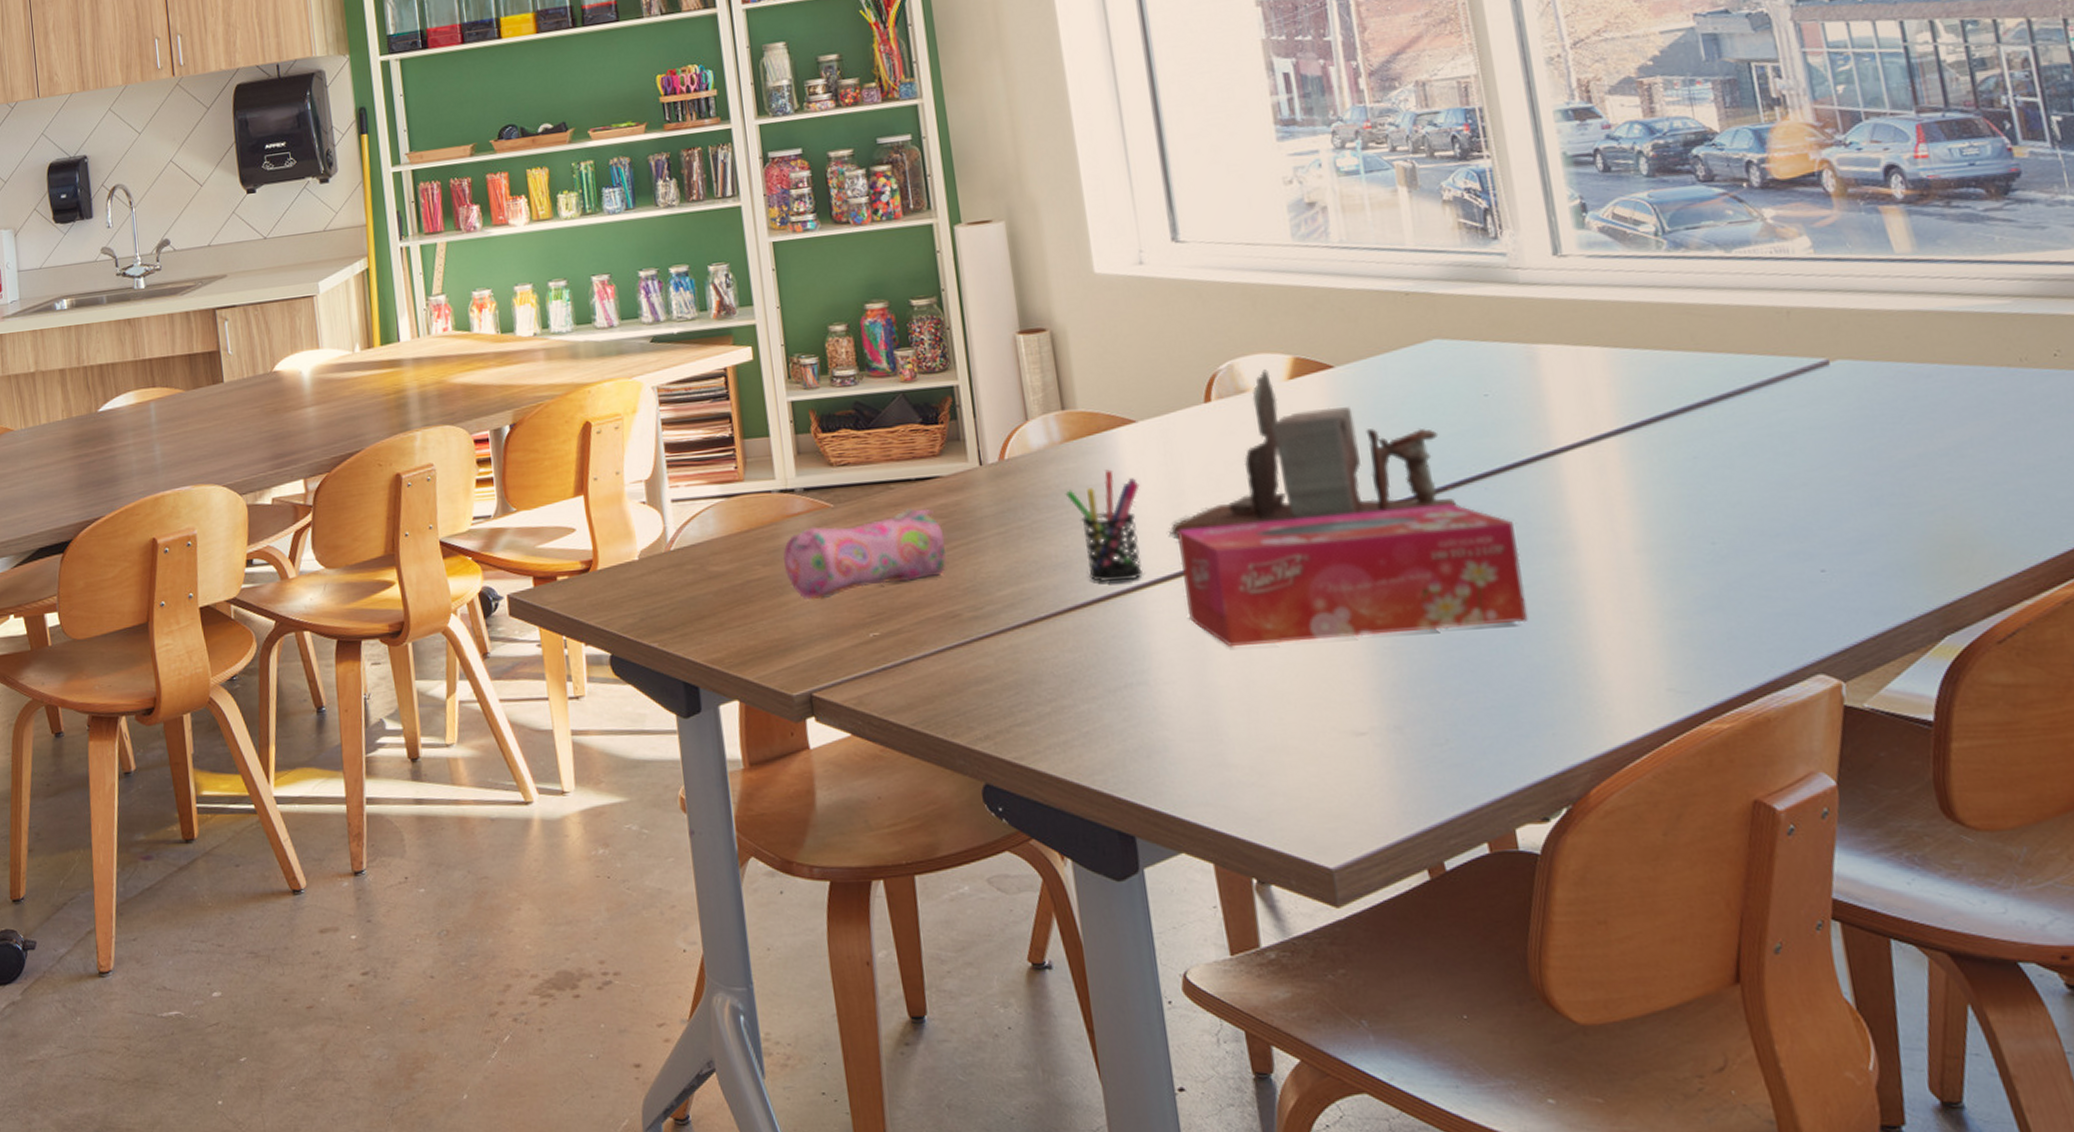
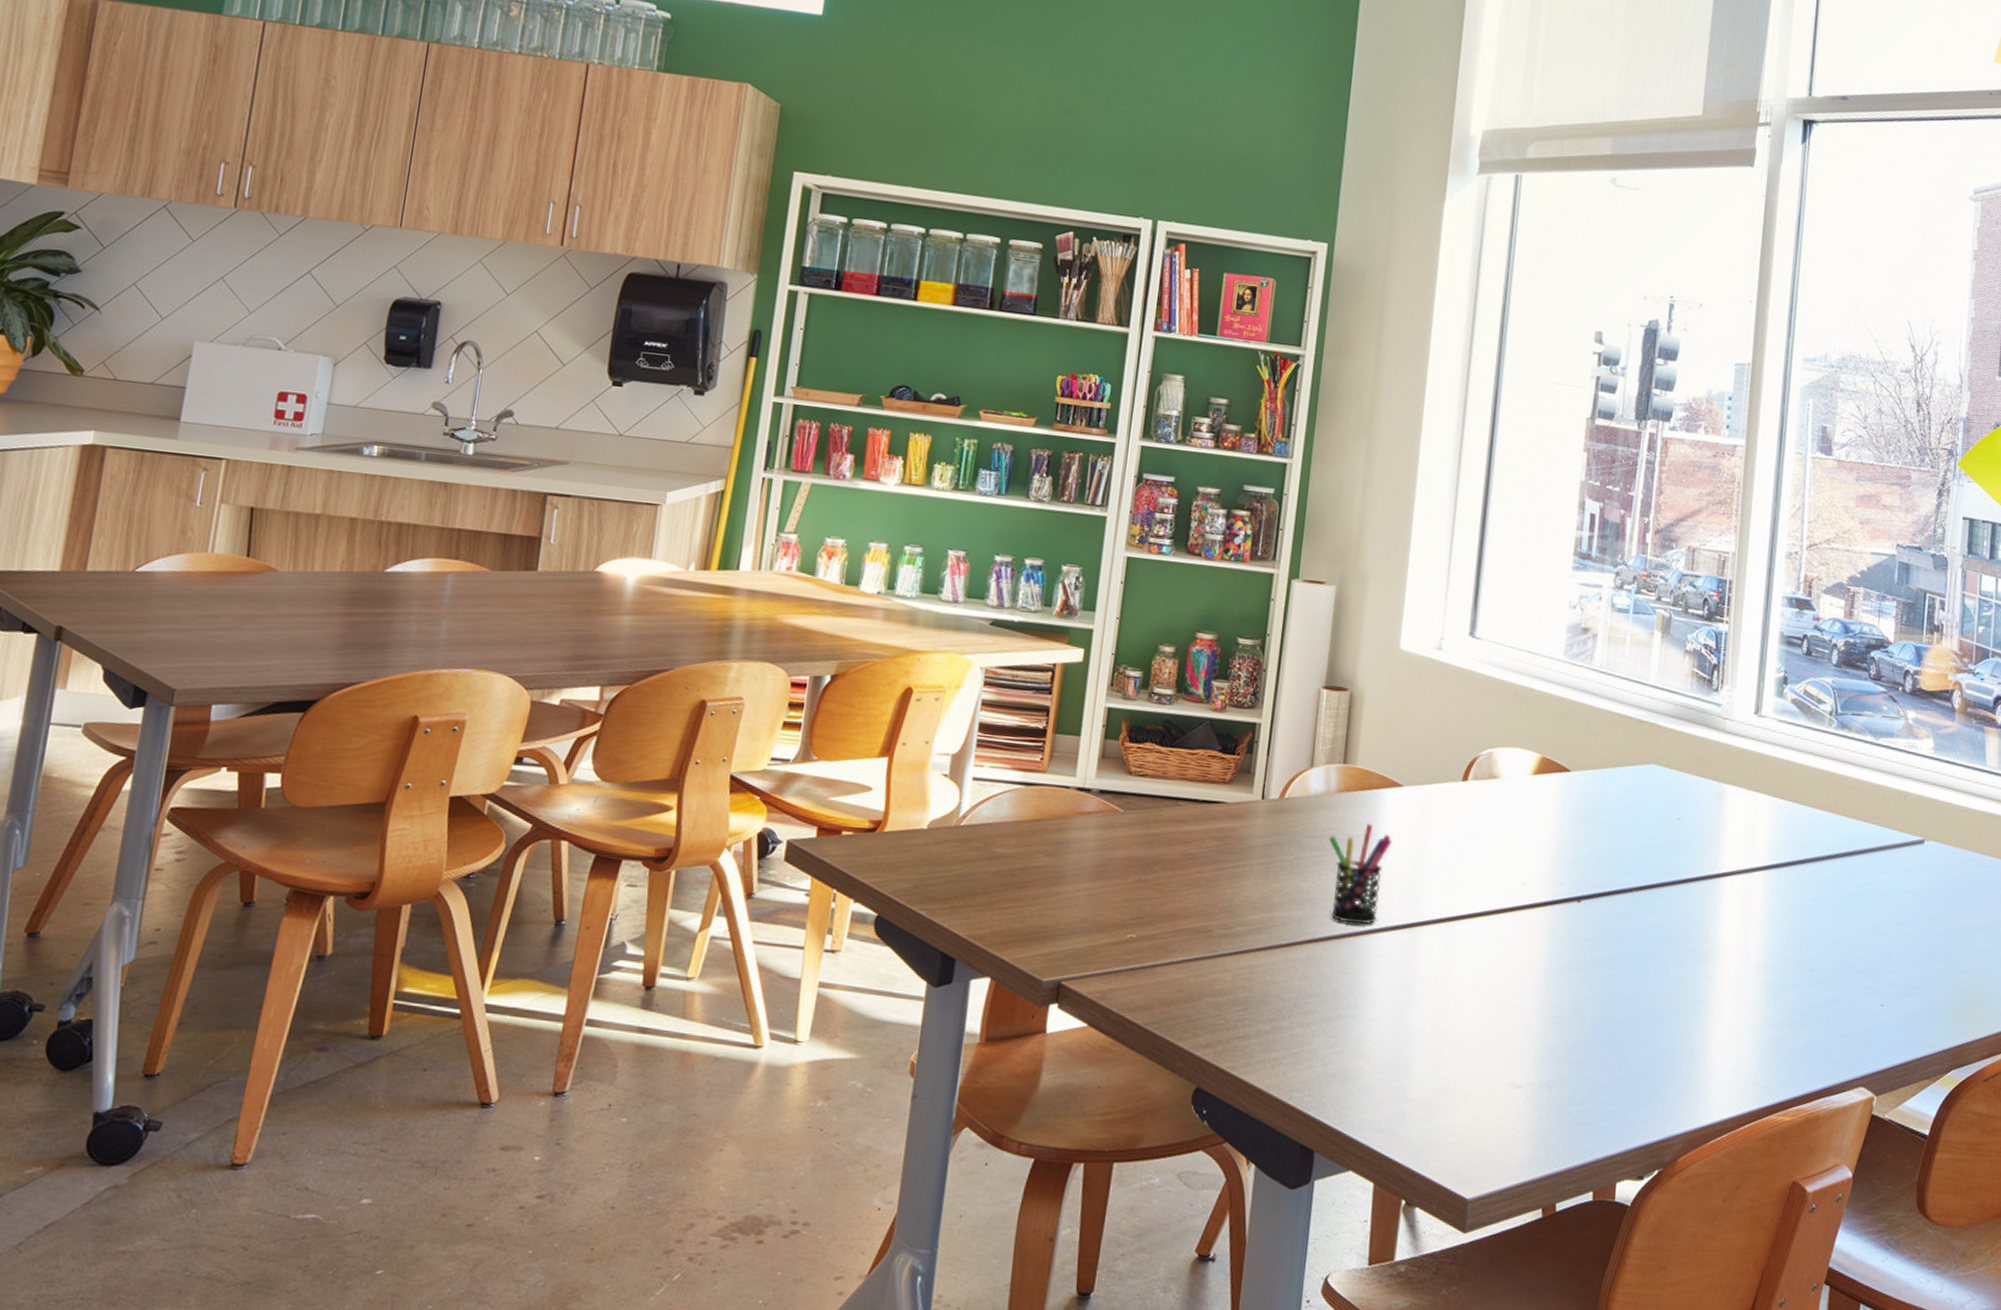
pencil case: present [783,508,947,601] -> none [1064,826,1216,896]
desk organizer: present [1169,369,1461,536] -> none [1406,762,1639,908]
tissue box: present [1177,503,1529,647] -> none [1405,887,1674,1012]

